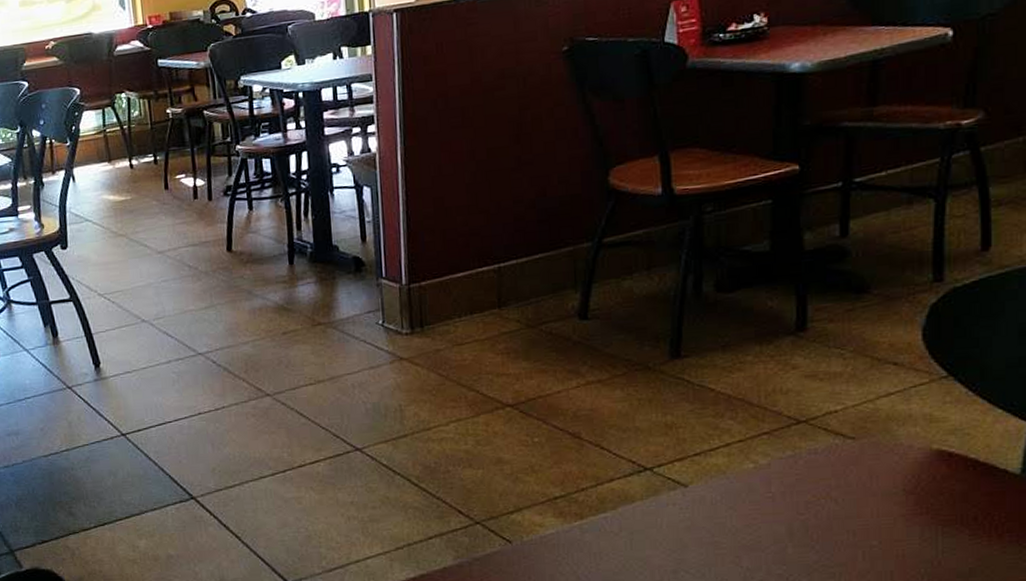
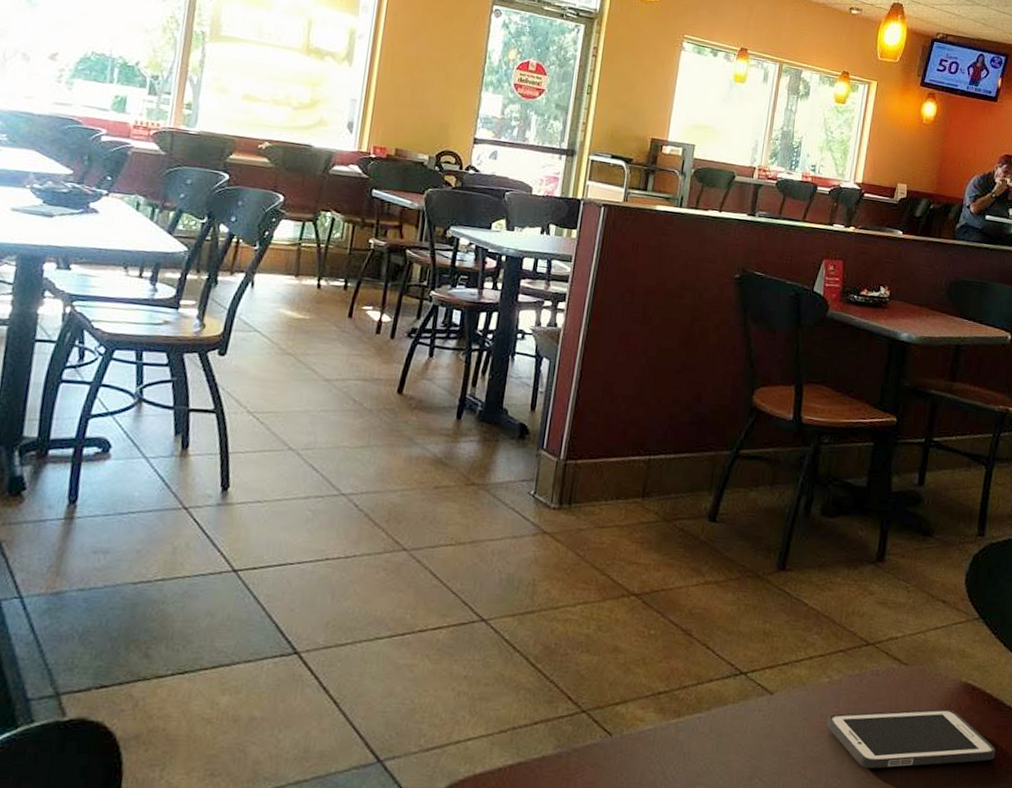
cell phone: none [759,481,992,552] -> present [827,709,996,769]

